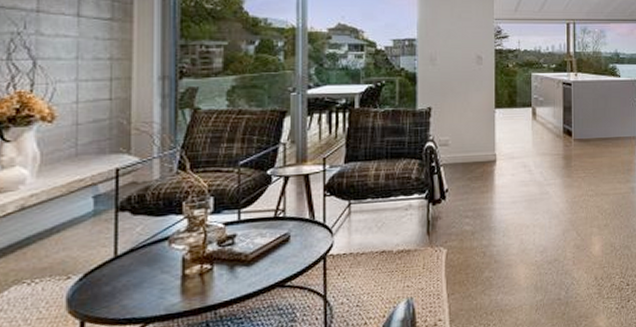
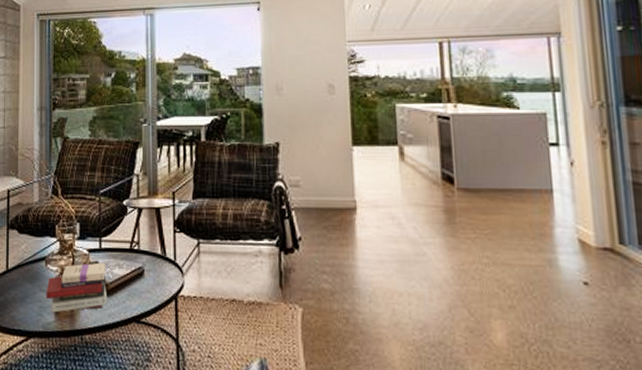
books: none [169,233,246,294] -> present [46,262,107,313]

